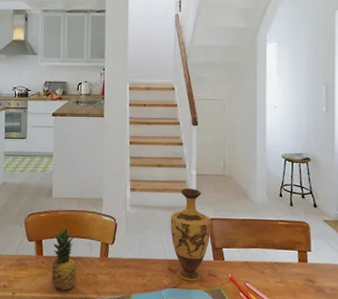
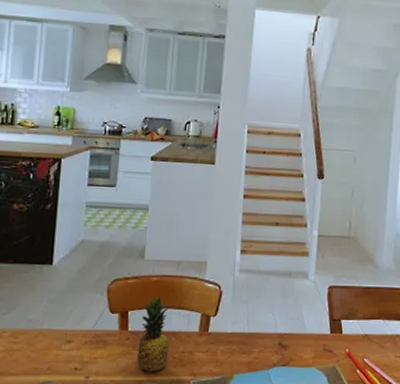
vase: present [171,189,211,281] -> none [284,251,331,358]

